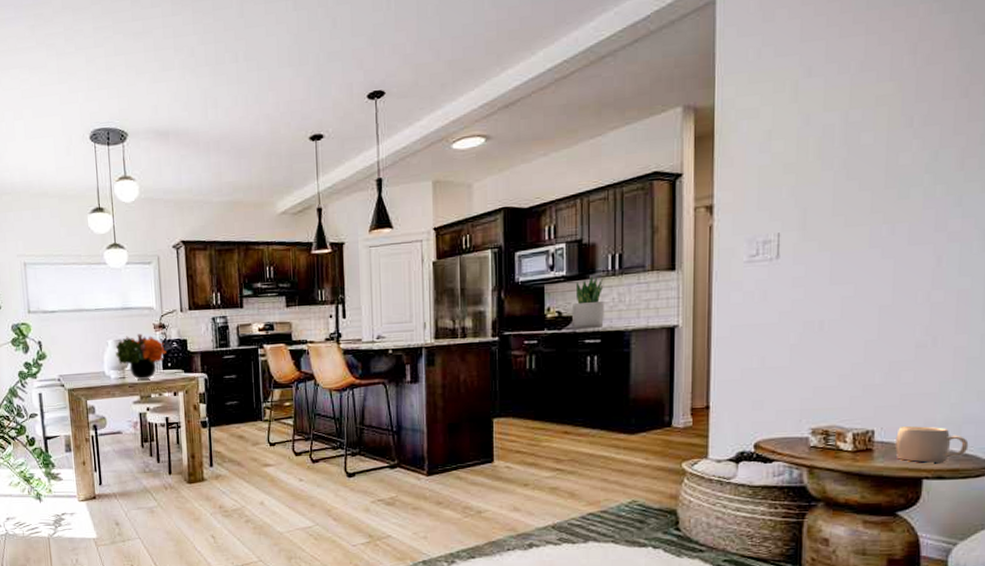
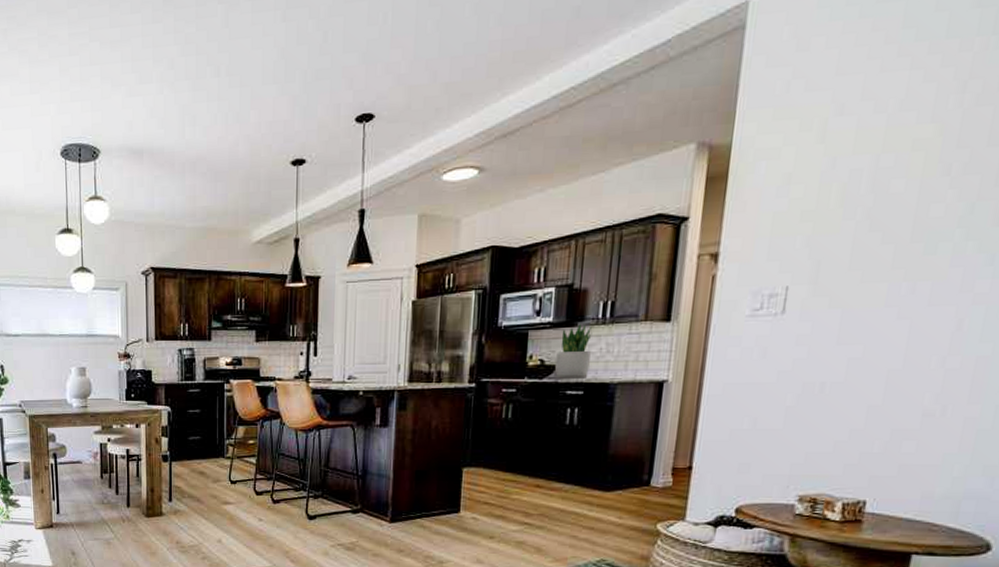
flower arrangement: present [116,334,166,380] -> none [78,362,130,410]
mug: present [895,426,969,463] -> none [886,499,967,538]

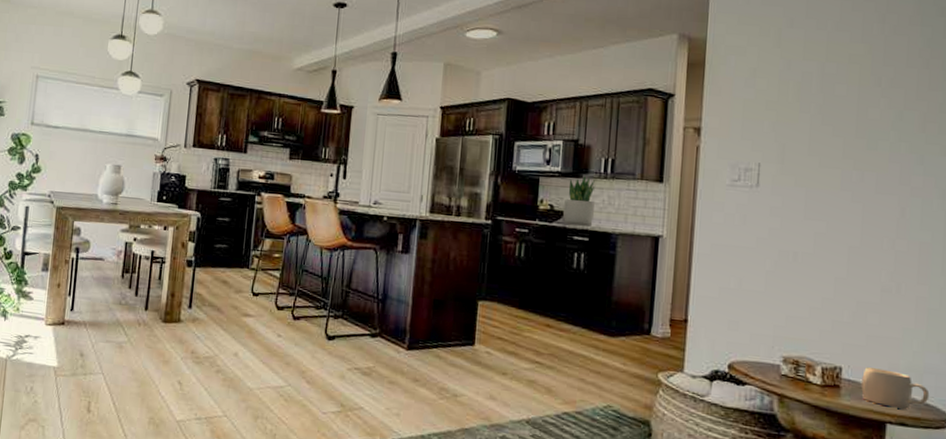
mug: none [886,499,967,538] -> present [861,367,930,409]

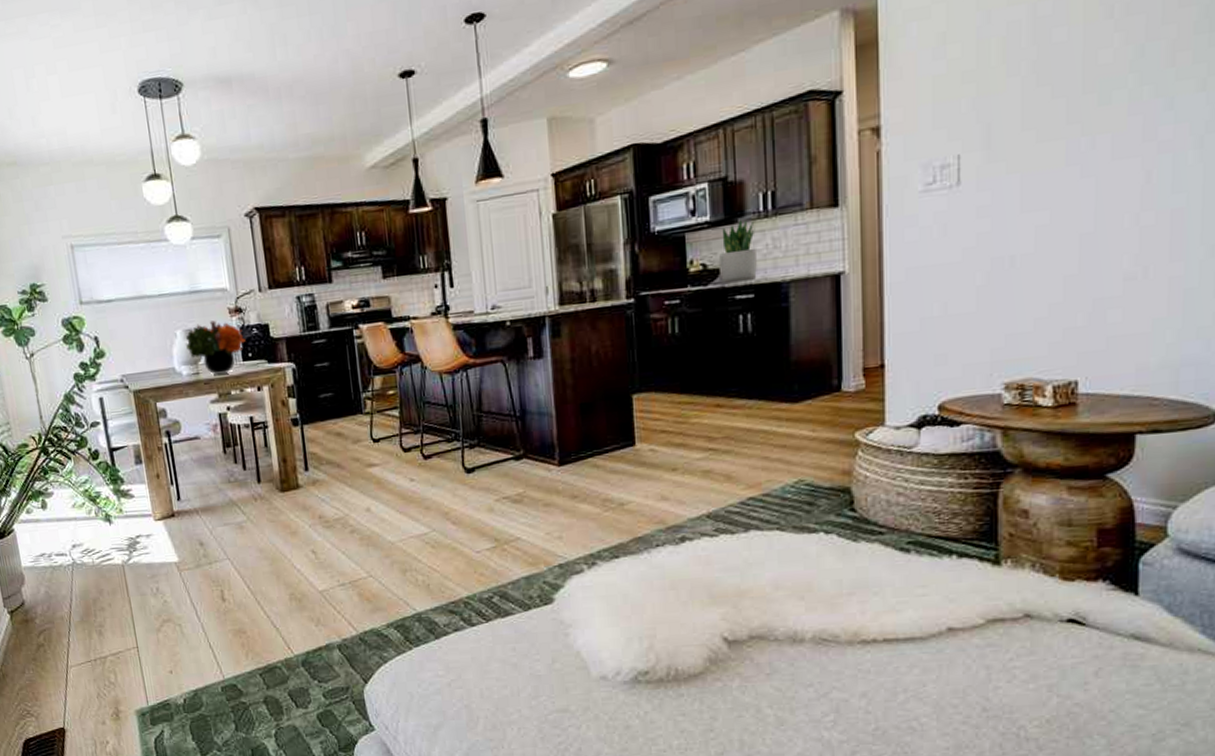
flower arrangement: none [112,162,163,209] -> present [186,320,245,375]
mug: present [861,367,930,409] -> none [1103,372,1189,415]

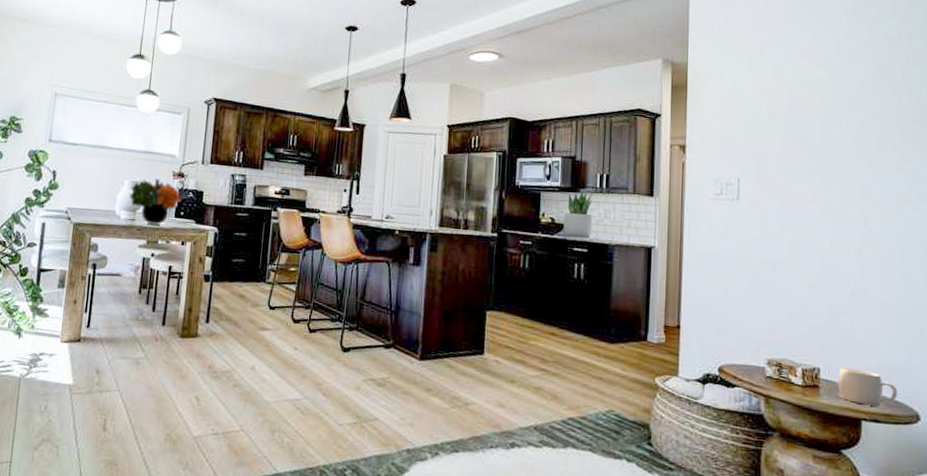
mug: none [1103,372,1189,415] -> present [838,368,898,407]

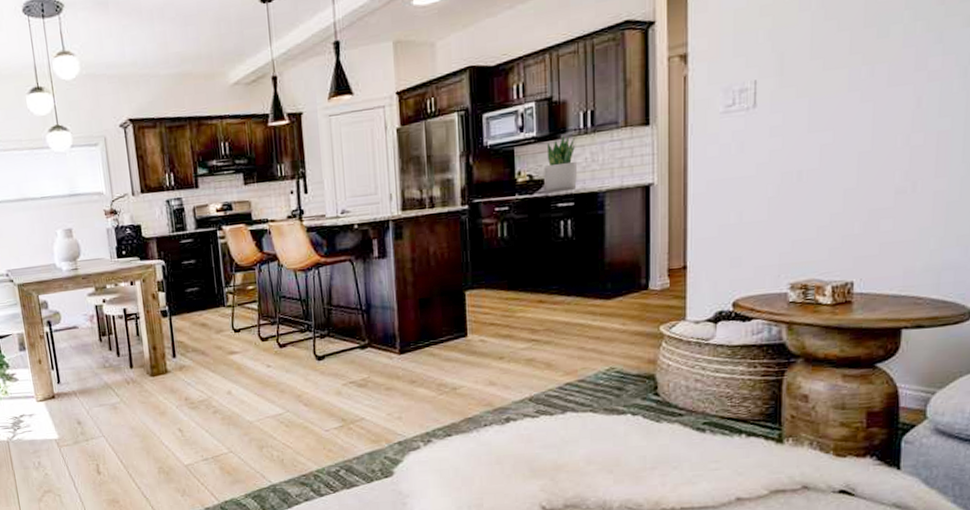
flower arrangement: present [130,179,181,225] -> none [66,221,120,271]
mug: present [838,368,898,407] -> none [875,274,948,313]

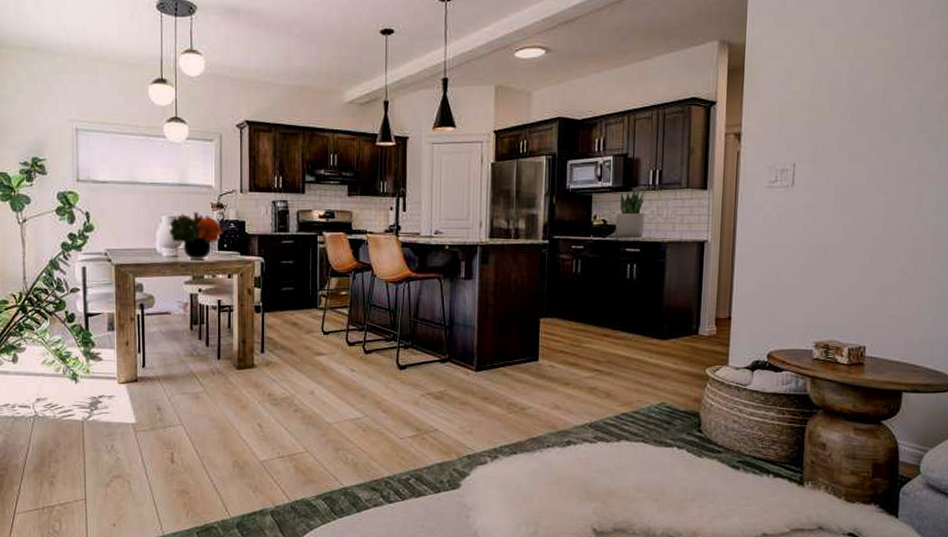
flower arrangement: none [66,221,120,271] -> present [169,212,223,260]

